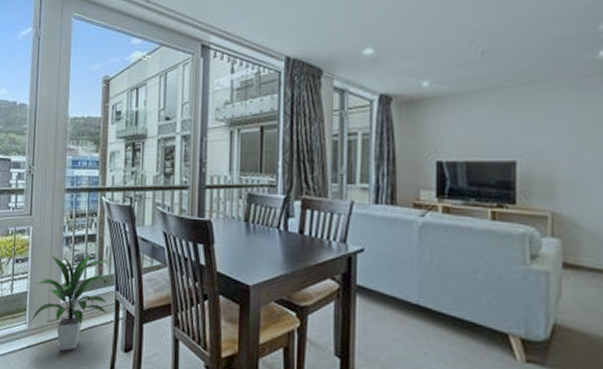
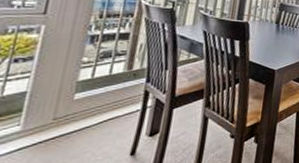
indoor plant: present [30,254,110,351] -> none [26,52,142,146]

